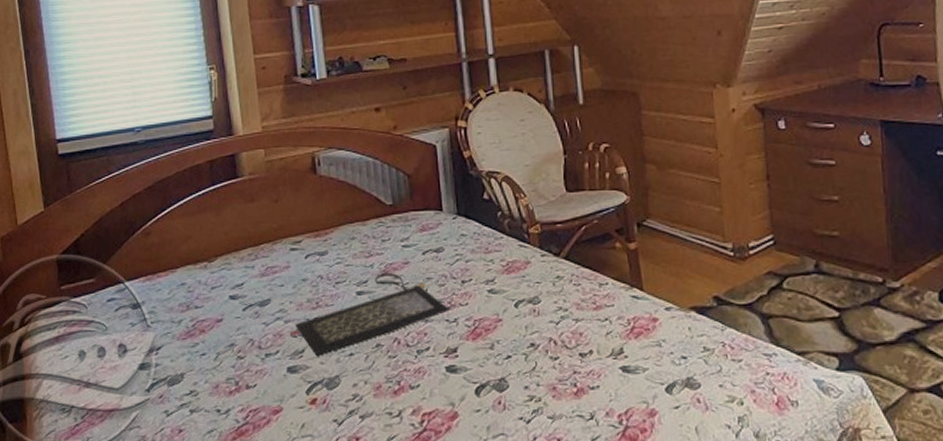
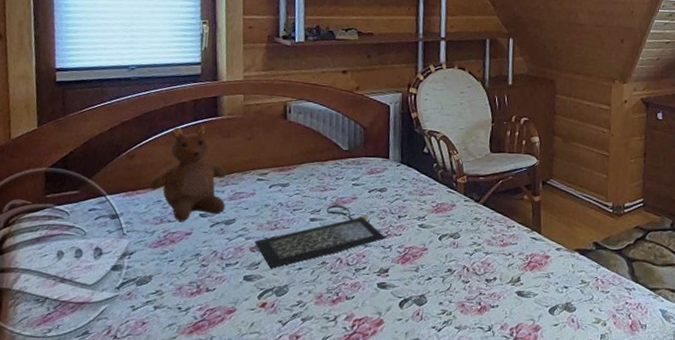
teddy bear: none [170,190,257,307] -> present [149,125,227,222]

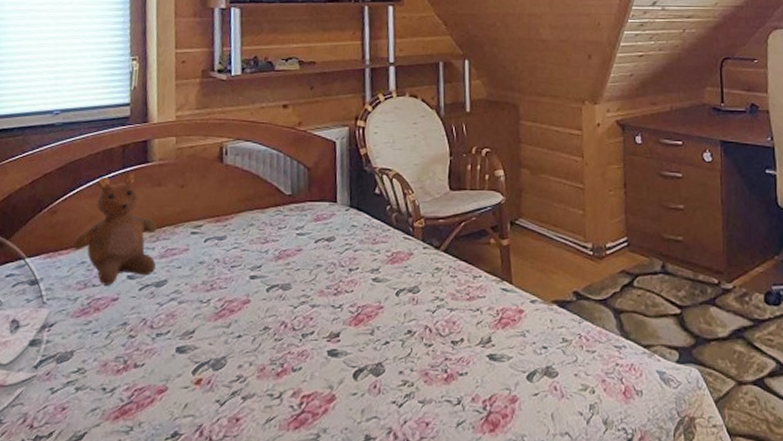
clutch bag: present [248,205,386,268] -> none [181,259,336,337]

